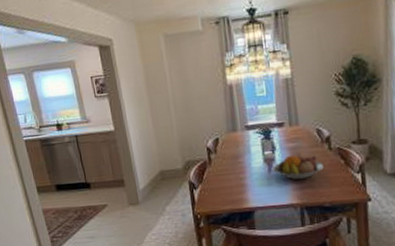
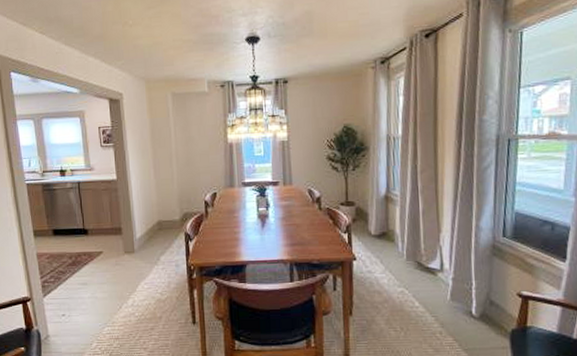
fruit bowl: present [271,154,324,180] -> none [265,212,314,236]

